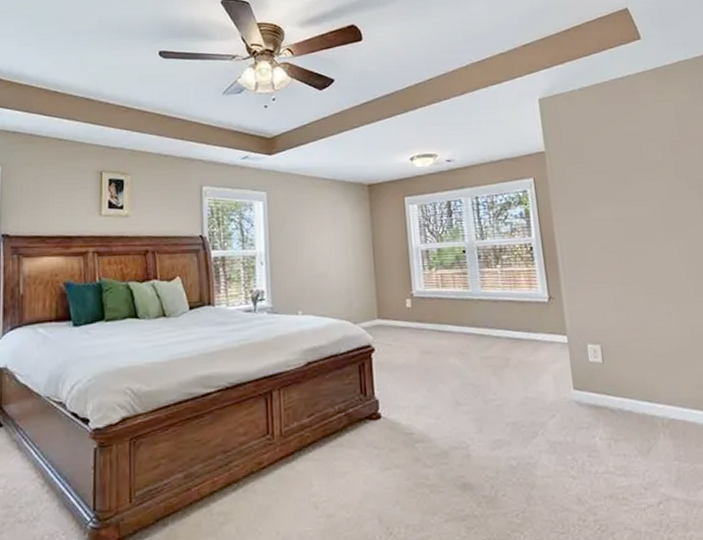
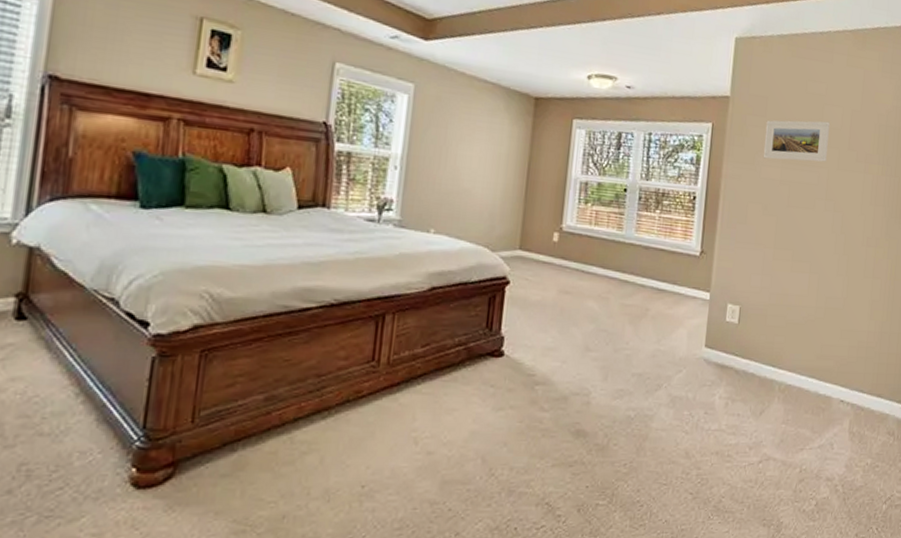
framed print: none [586,156,656,201] -> present [763,120,830,162]

